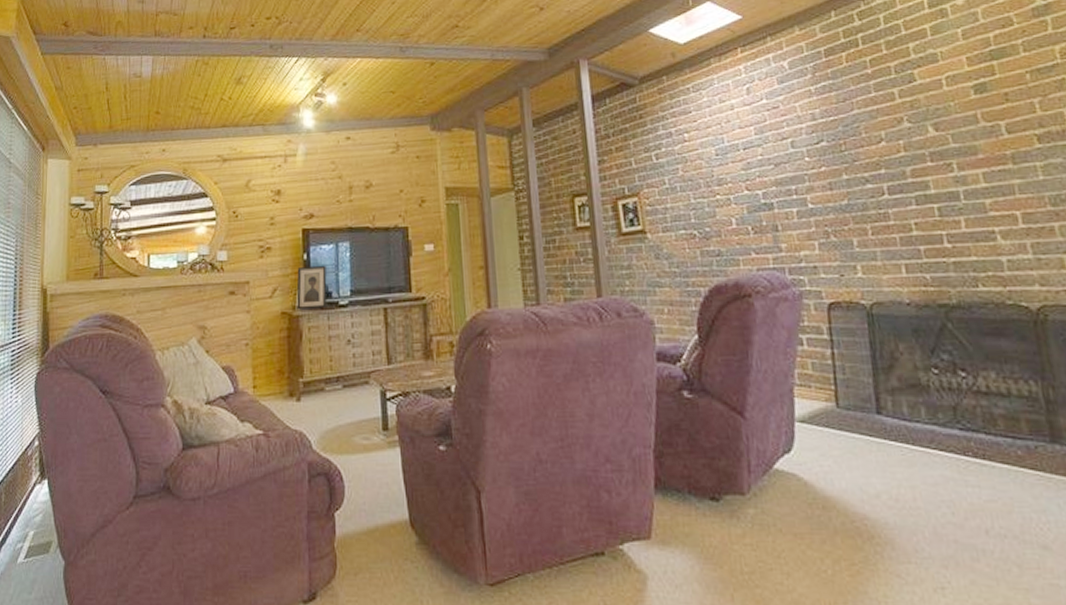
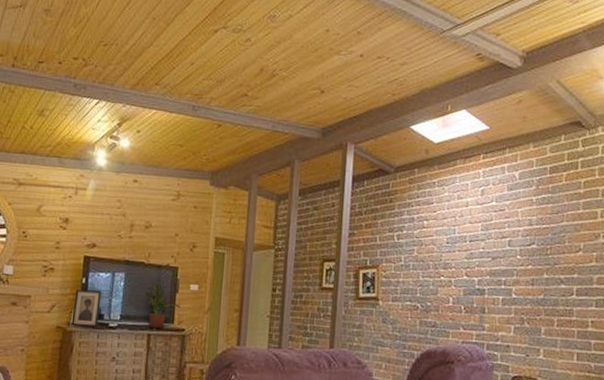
potted plant: none [374,249,418,301] -> present [144,285,181,329]

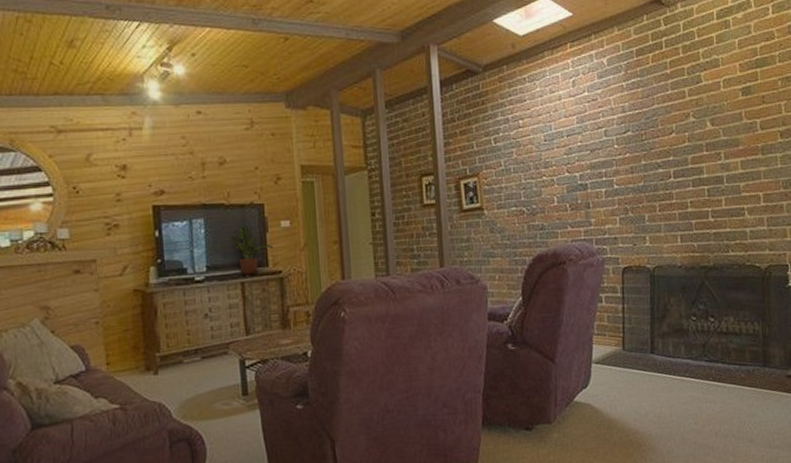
picture frame: present [71,289,102,328] -> none [149,243,182,287]

